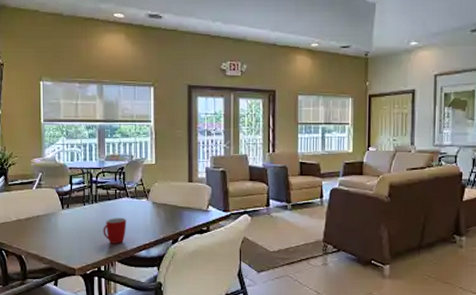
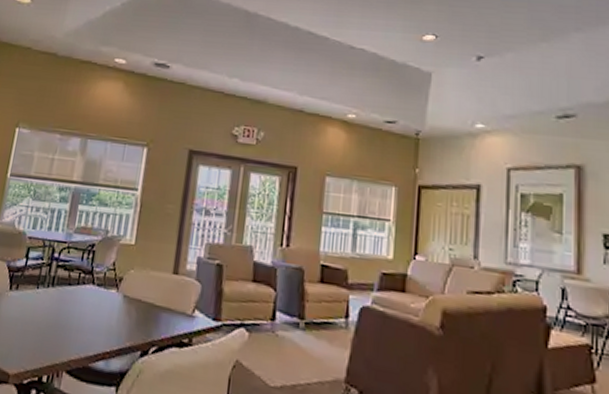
mug: present [103,217,126,244] -> none [53,310,86,347]

